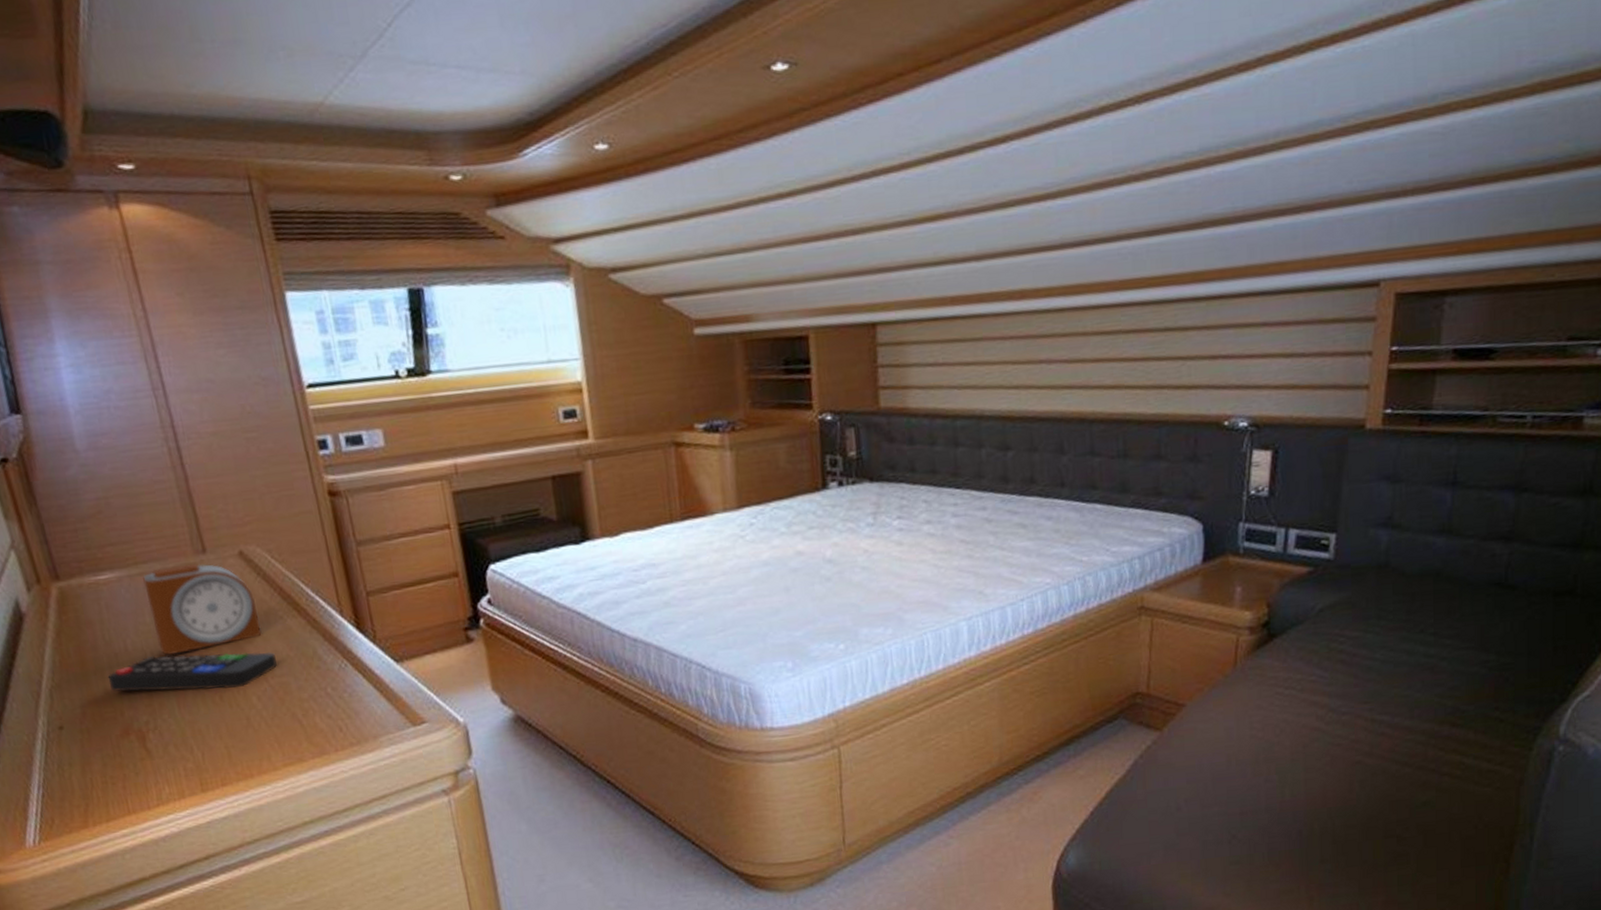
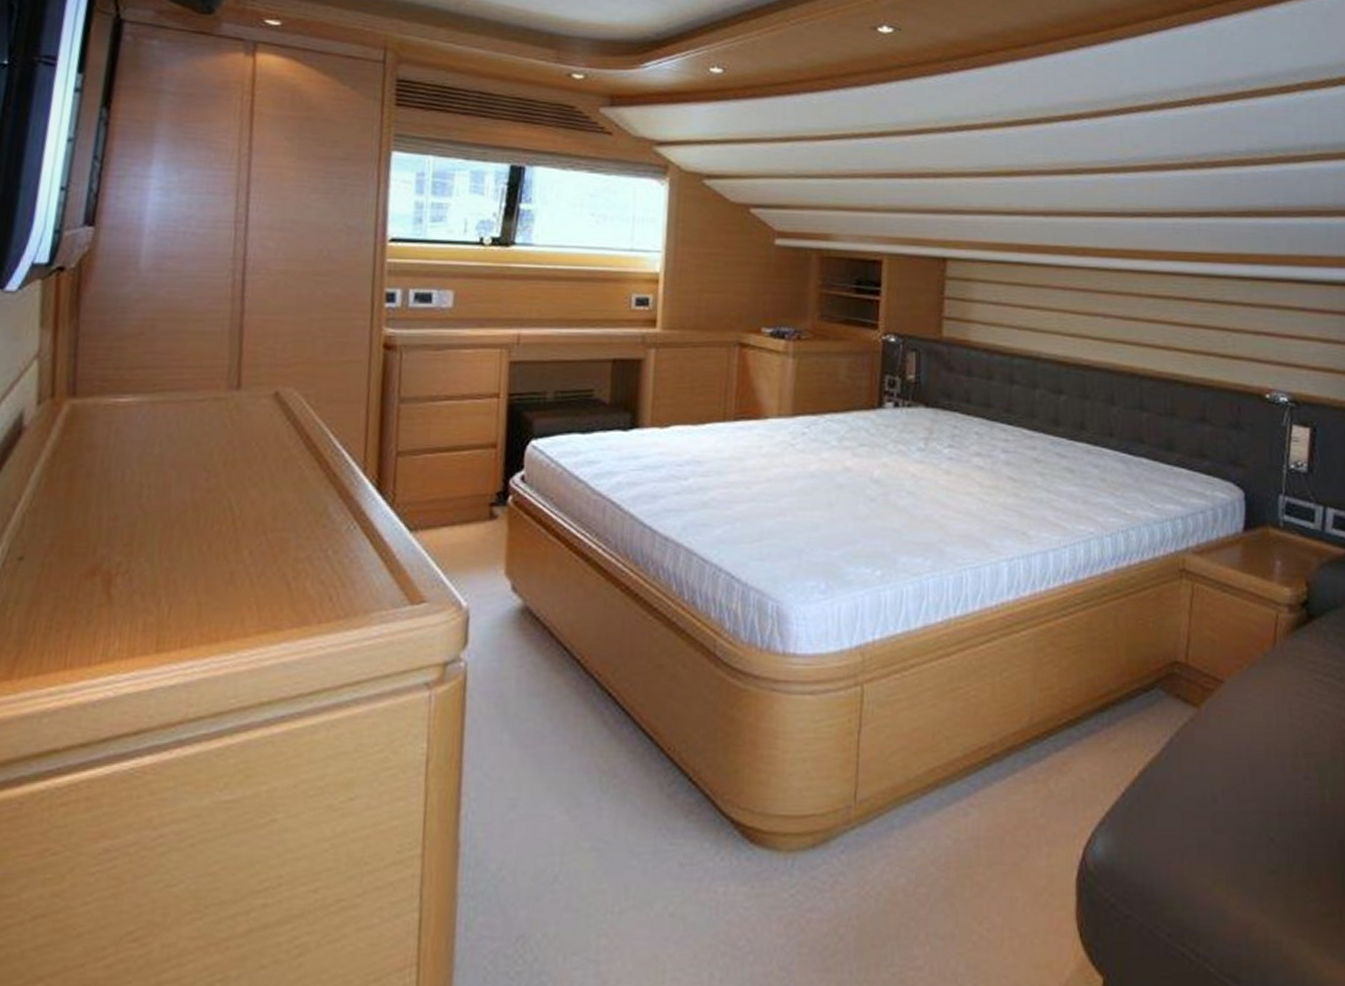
remote control: present [107,652,277,692] -> none [92,490,282,537]
alarm clock: present [143,563,262,656] -> none [159,398,277,493]

